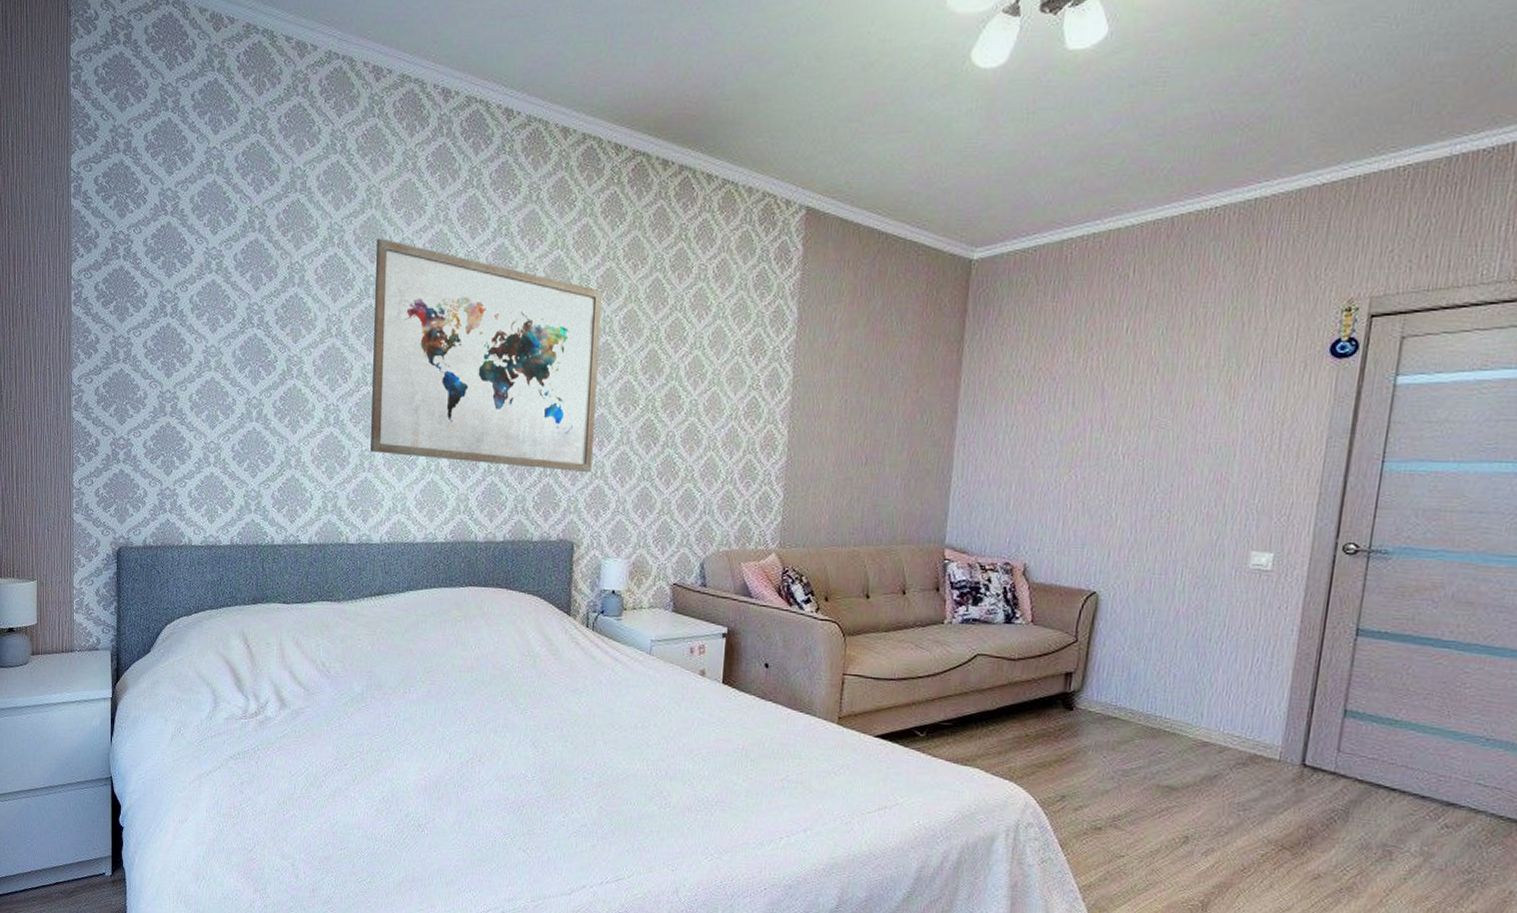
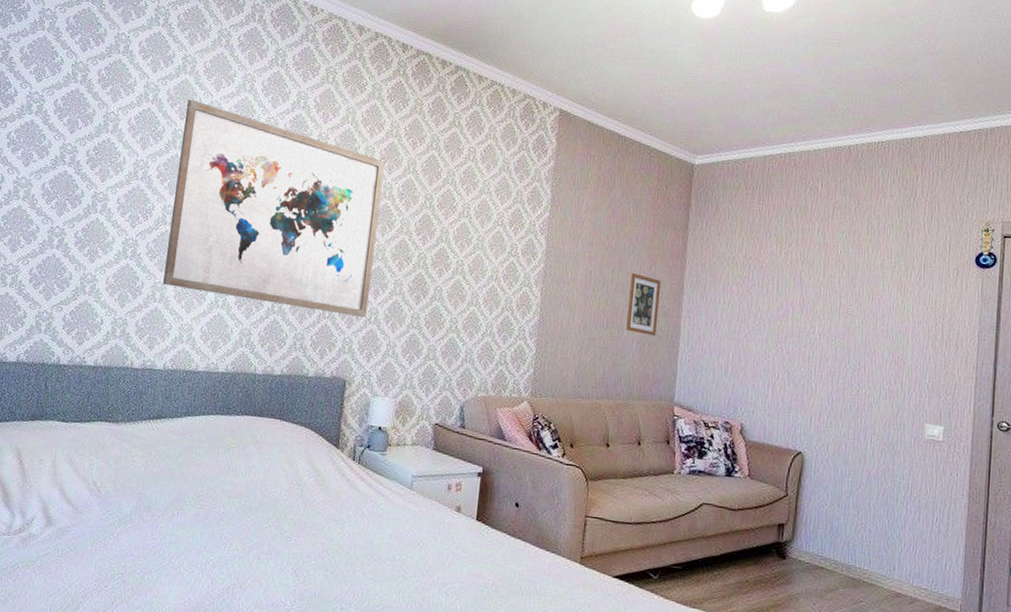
picture frame: none [888,399,931,470] -> present [626,273,662,336]

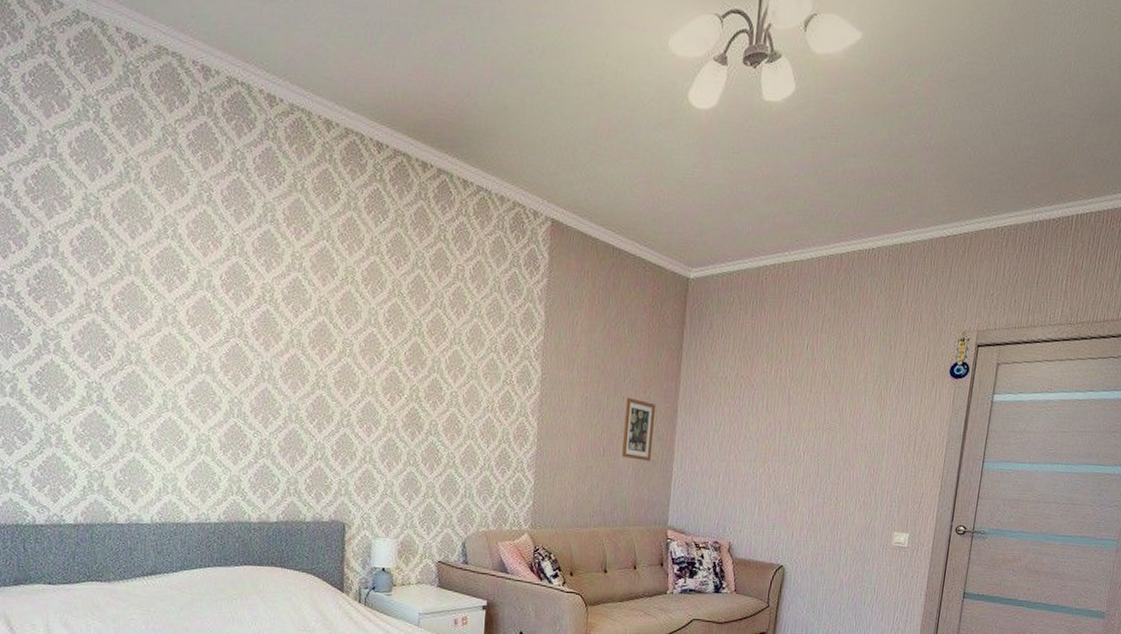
wall art: present [163,99,385,317] -> none [136,213,367,457]

